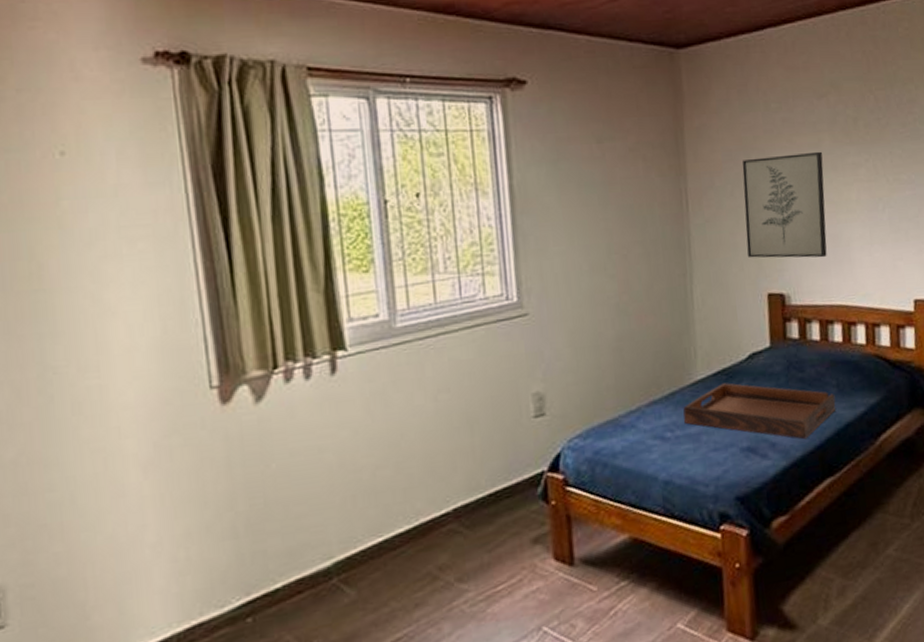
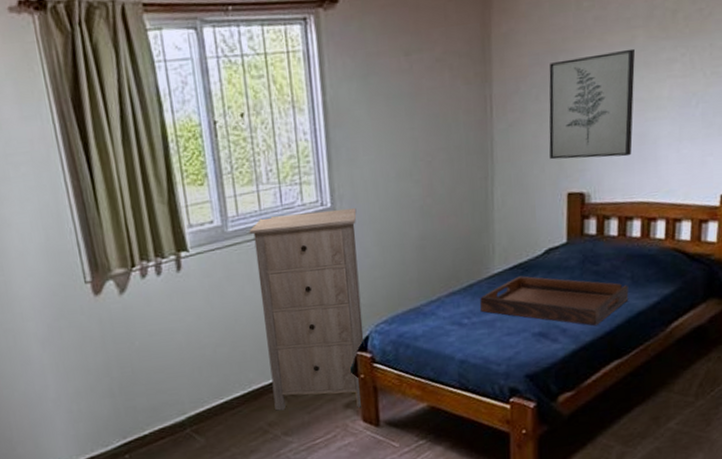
storage cabinet: none [421,304,556,550] -> present [249,208,365,411]

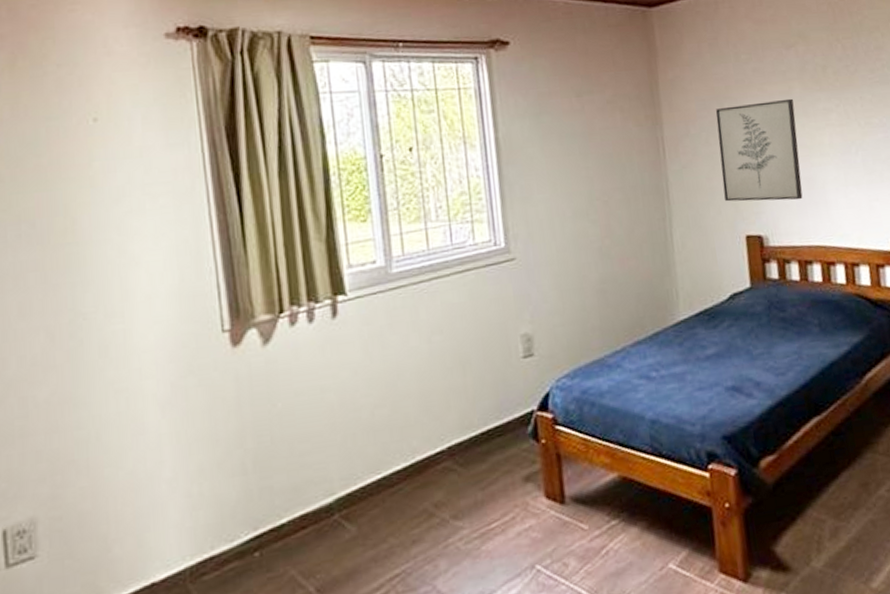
storage cabinet: present [249,208,365,411] -> none [415,249,545,488]
serving tray: present [480,276,629,327] -> none [667,323,819,379]

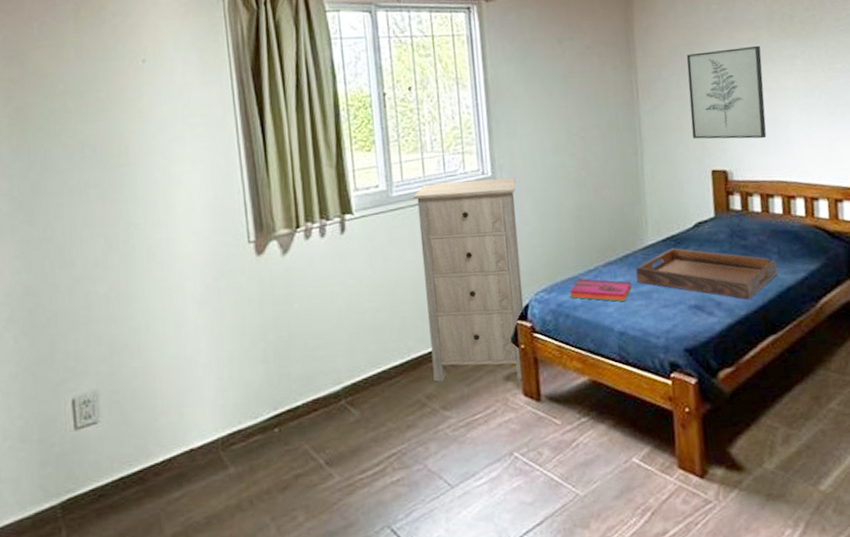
storage cabinet: none [415,249,545,488] -> present [413,178,525,382]
hardback book: none [594,361,663,386] -> present [569,279,632,302]
serving tray: none [667,323,819,379] -> present [636,248,778,300]

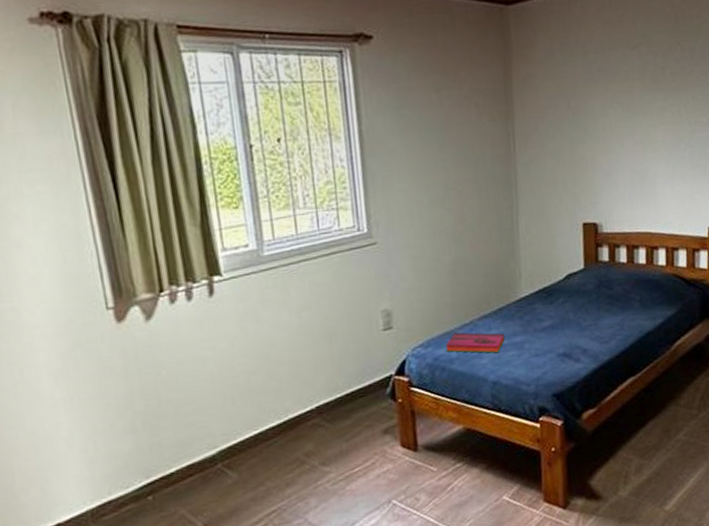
storage cabinet: present [413,178,525,382] -> none [285,234,402,440]
serving tray: present [636,248,778,300] -> none [509,299,639,346]
wall art: present [686,45,767,139] -> none [562,97,635,193]

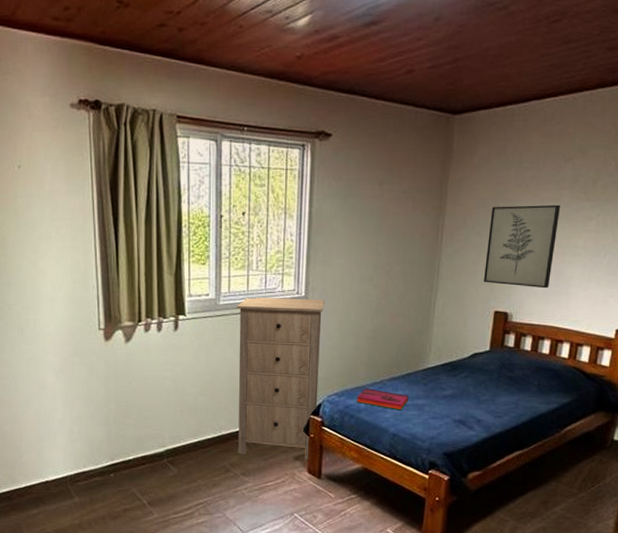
storage cabinet: none [285,234,402,440] -> present [236,297,325,461]
wall art: none [562,97,635,193] -> present [484,204,560,289]

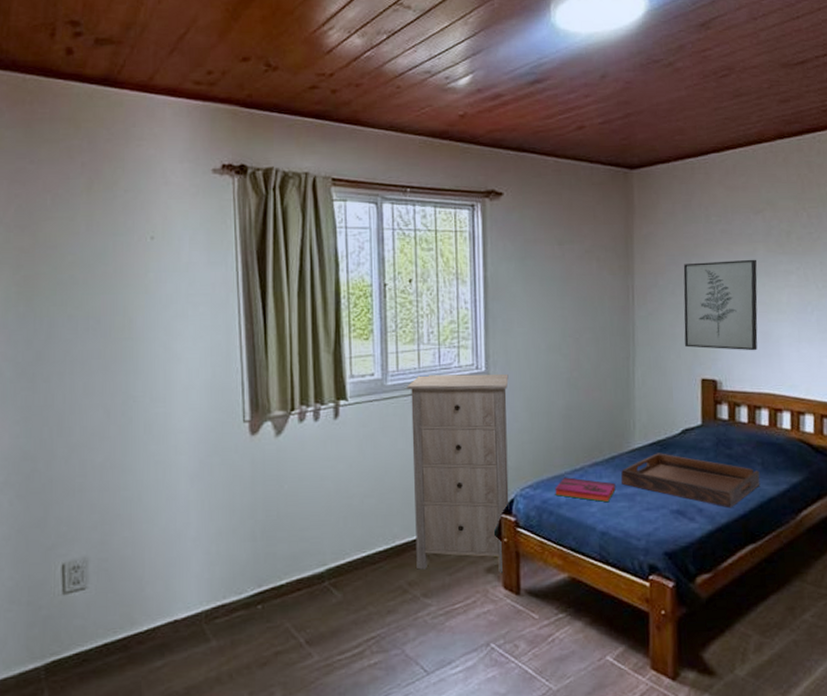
serving tray: none [414,372,535,421] -> present [621,453,760,509]

